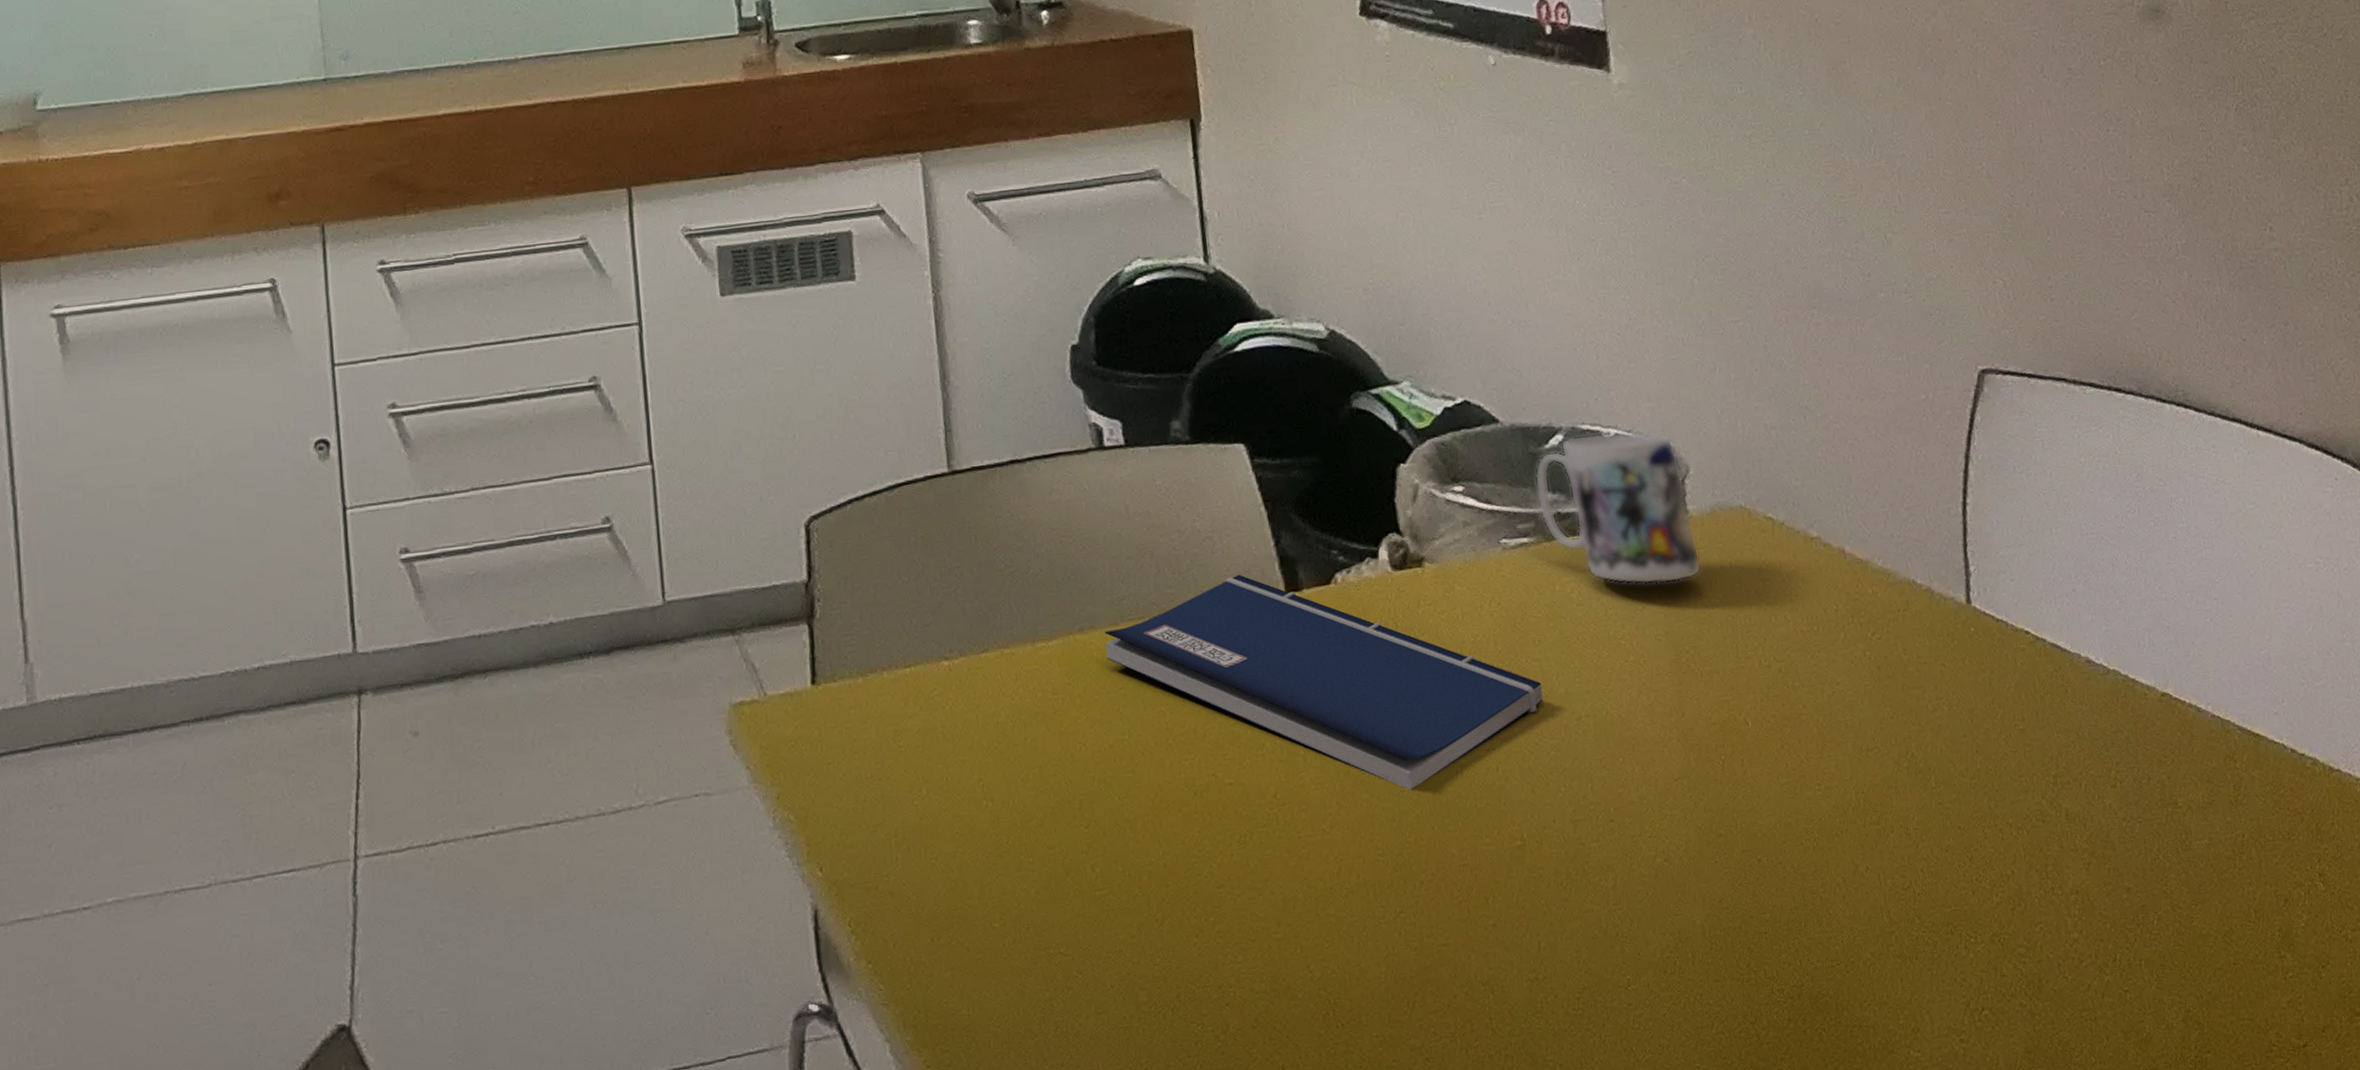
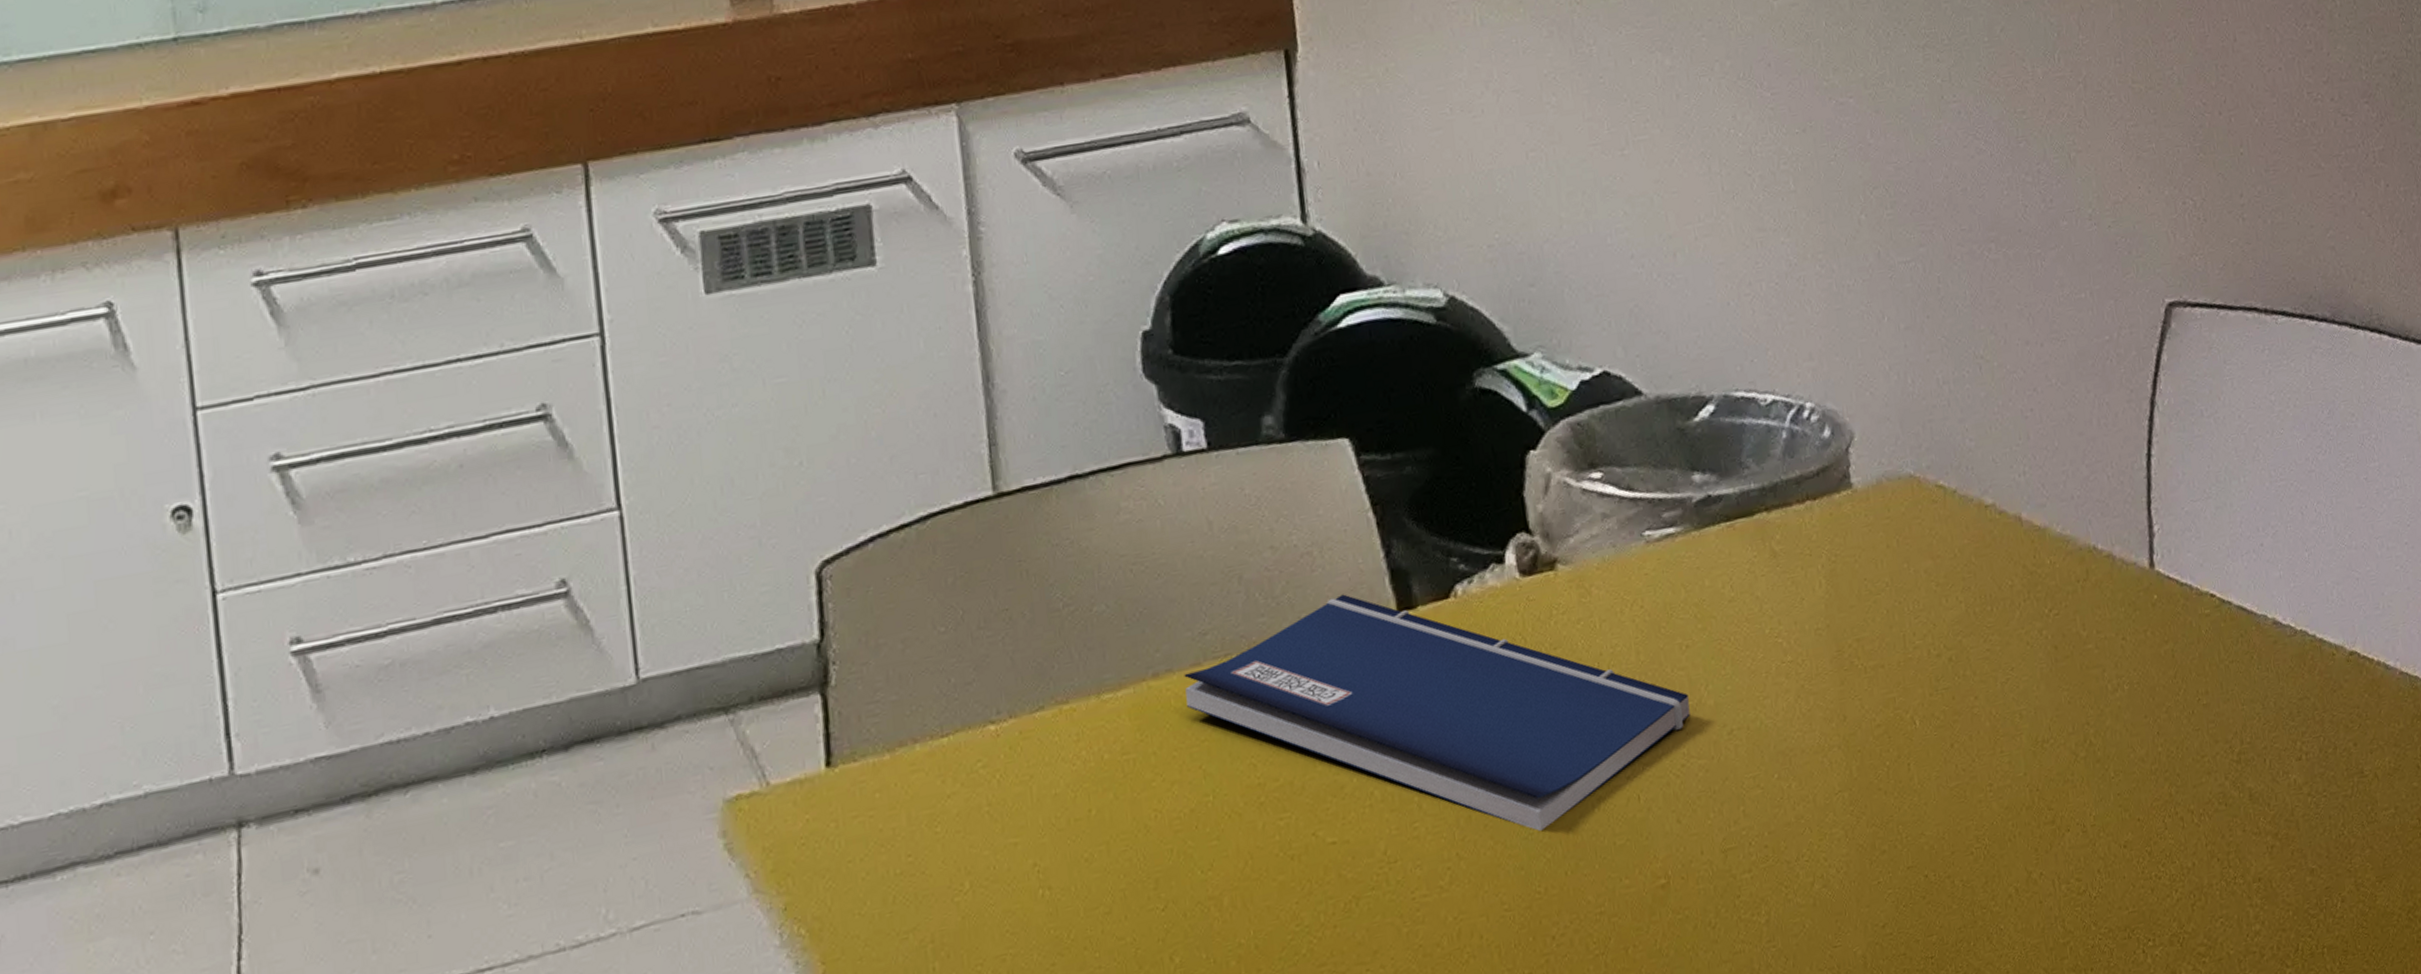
mug: present [1534,431,1702,585] -> none [1682,395,1867,574]

